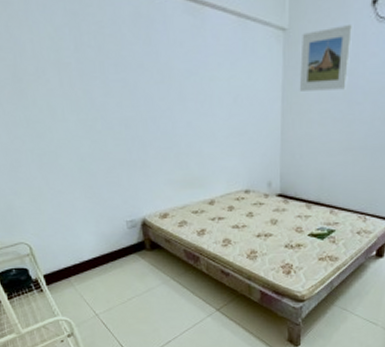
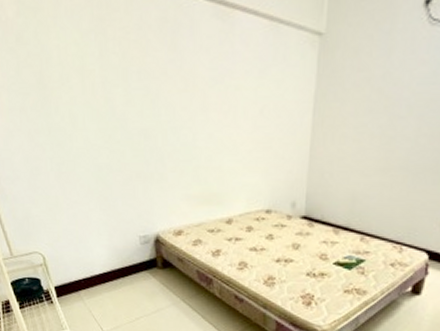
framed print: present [299,23,354,91] -> none [333,27,401,103]

